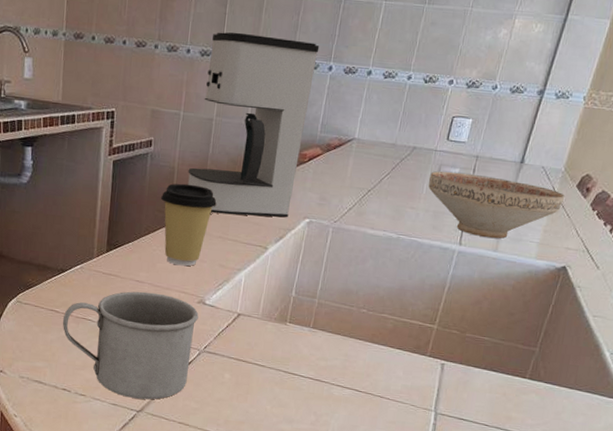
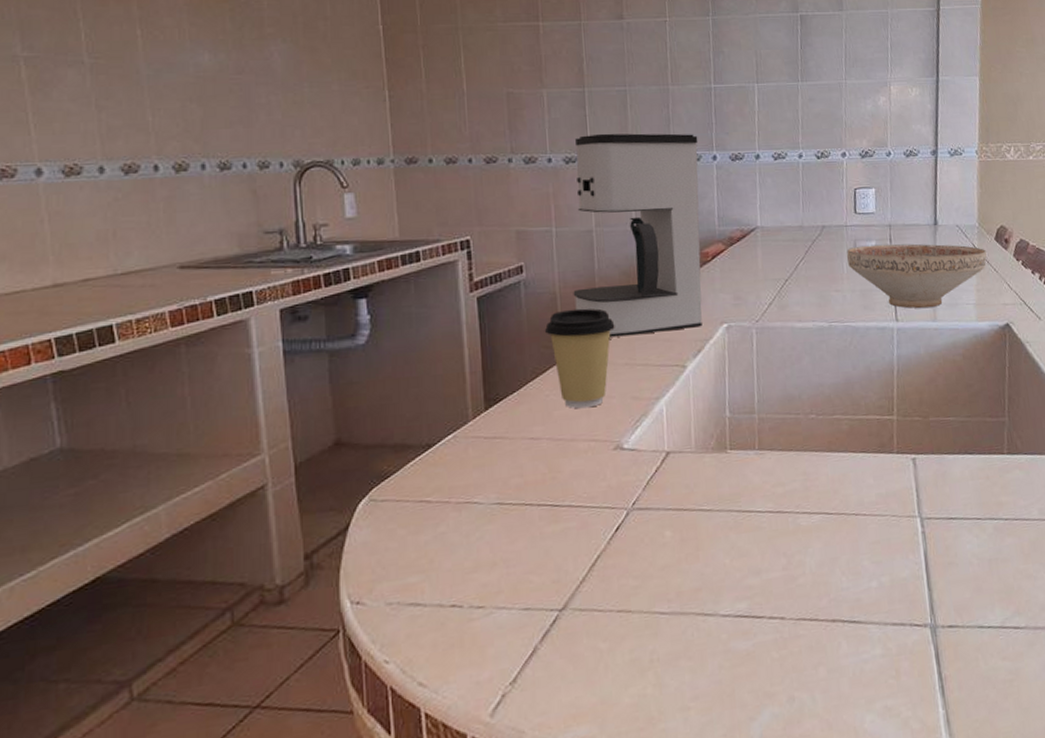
mug: present [62,291,199,400] -> none [438,448,618,595]

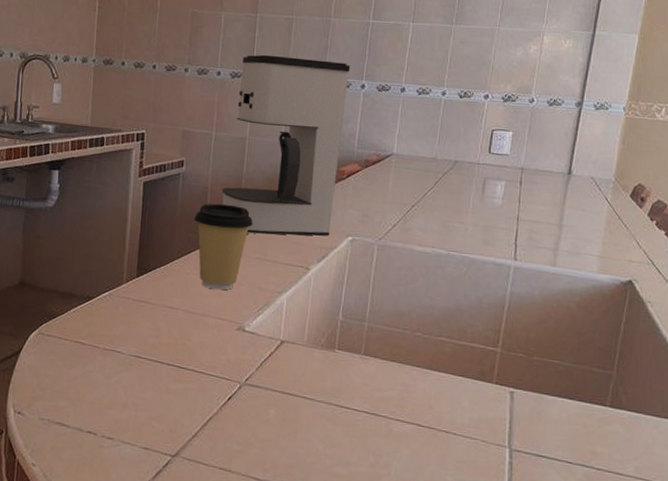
decorative bowl: present [847,243,987,309] -> none [475,184,620,253]

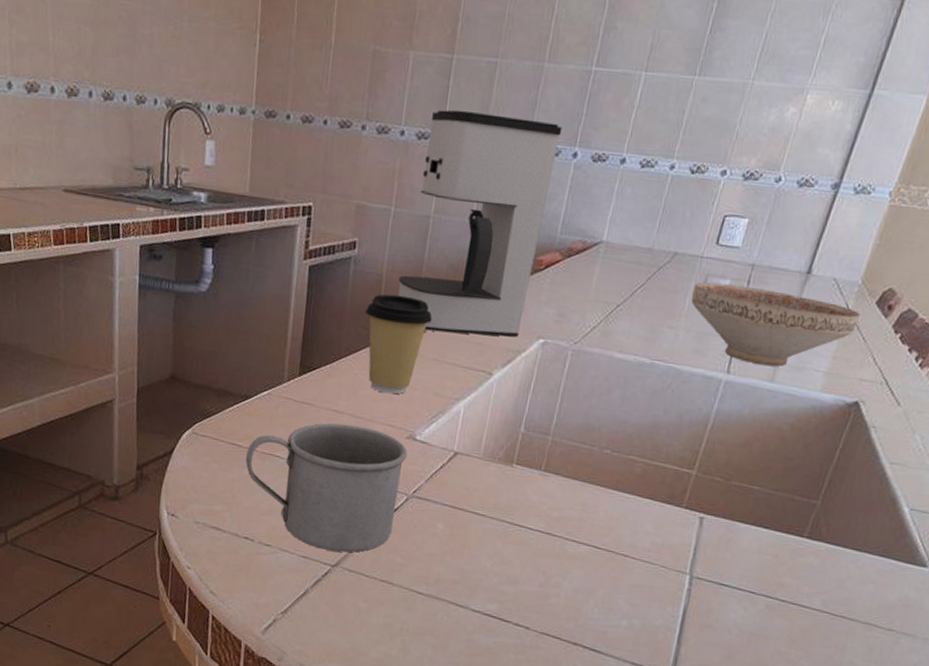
mug: none [88,319,238,442] -> present [245,423,408,553]
decorative bowl: none [475,184,620,253] -> present [691,282,862,367]

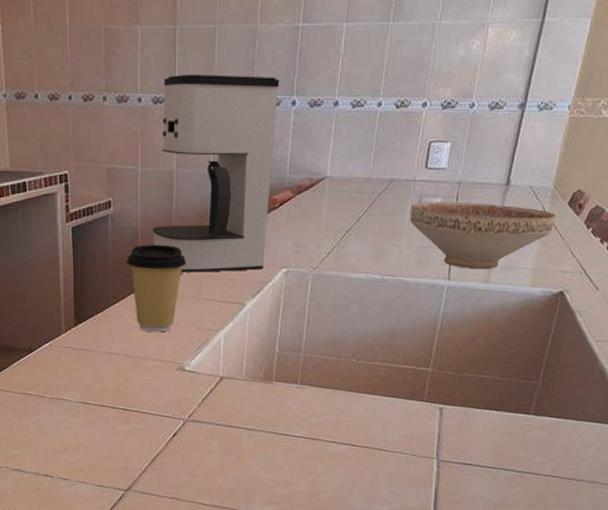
mug: present [245,423,408,553] -> none [36,364,179,477]

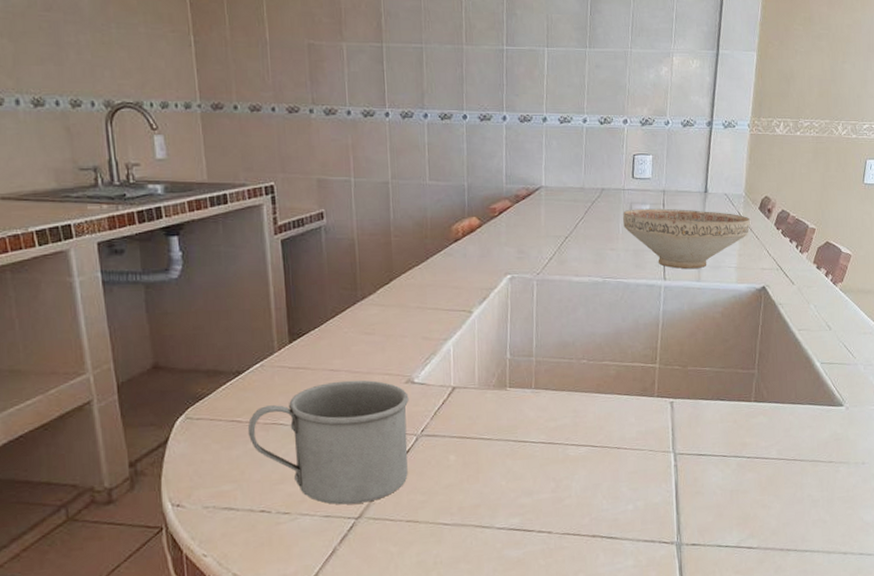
mug: none [36,364,179,477] -> present [247,380,409,505]
coffee cup: present [126,244,186,333] -> none [343,254,408,346]
coffee maker: present [152,74,280,273] -> none [370,89,490,283]

